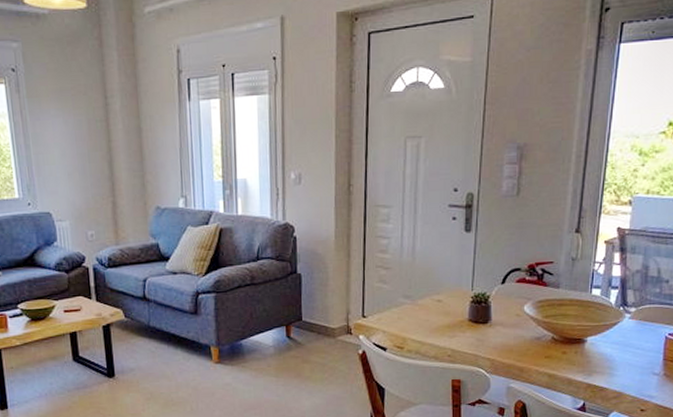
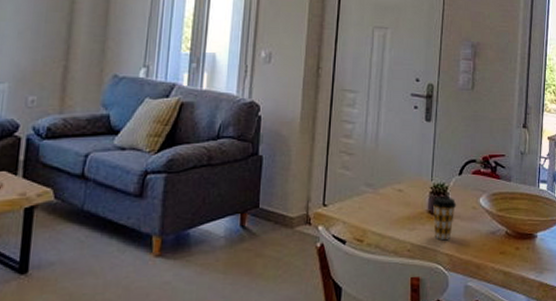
coffee cup: none [473,305,499,346] -> present [432,197,457,241]

